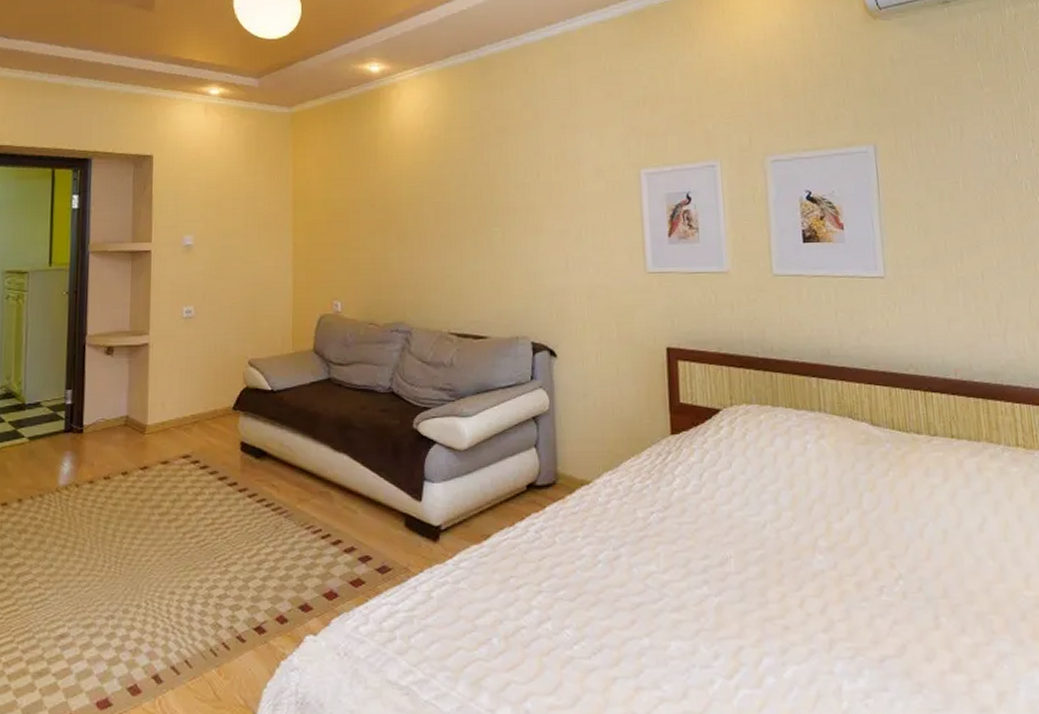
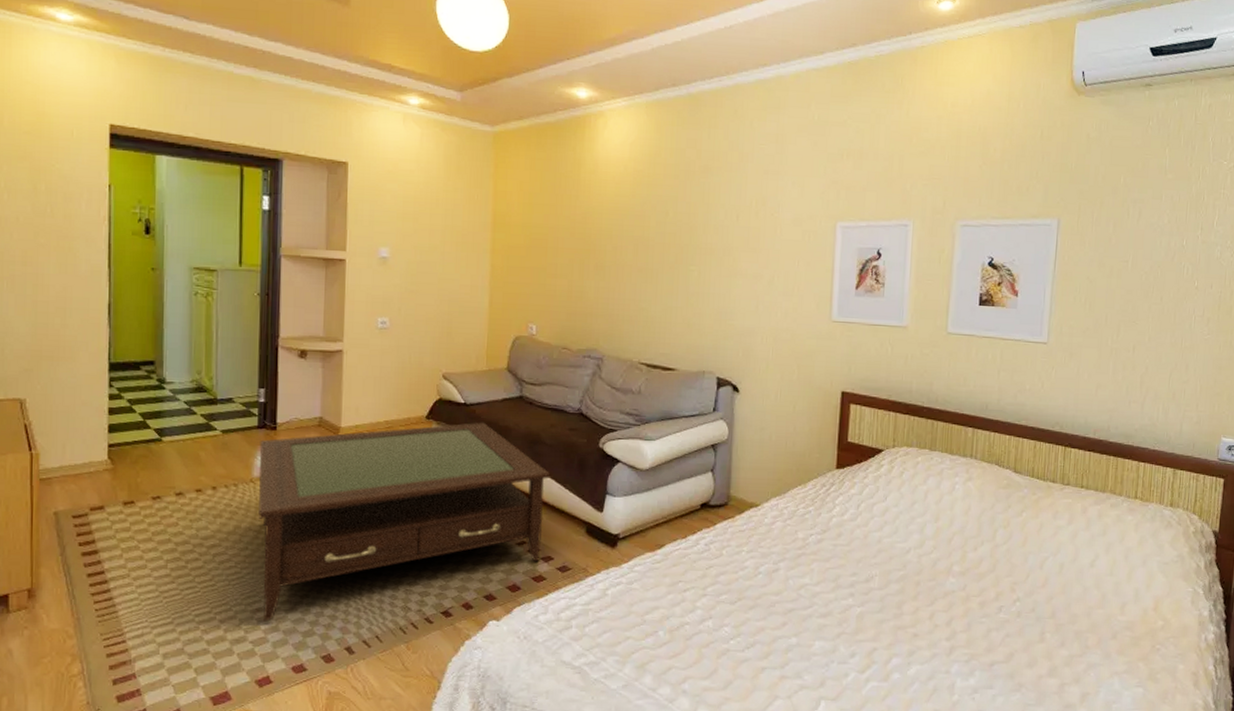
coffee table: none [64,409,364,650] -> present [258,422,551,622]

